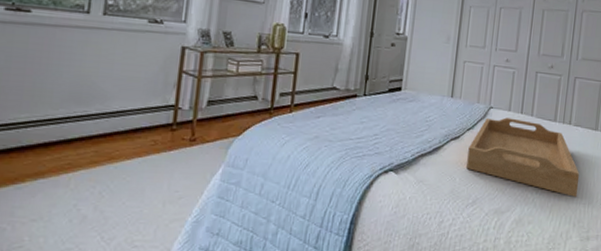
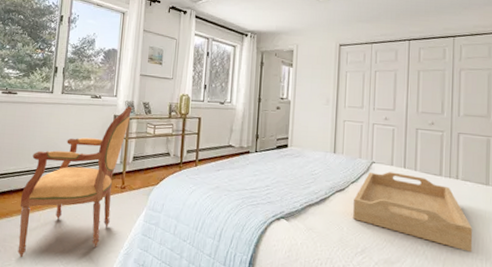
armchair: none [33,36,209,237] -> present [17,106,133,258]

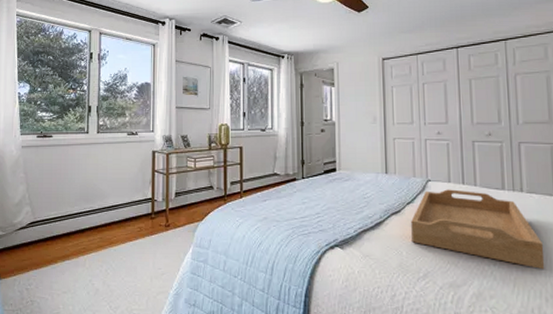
armchair: present [17,106,133,258] -> none [64,141,171,305]

